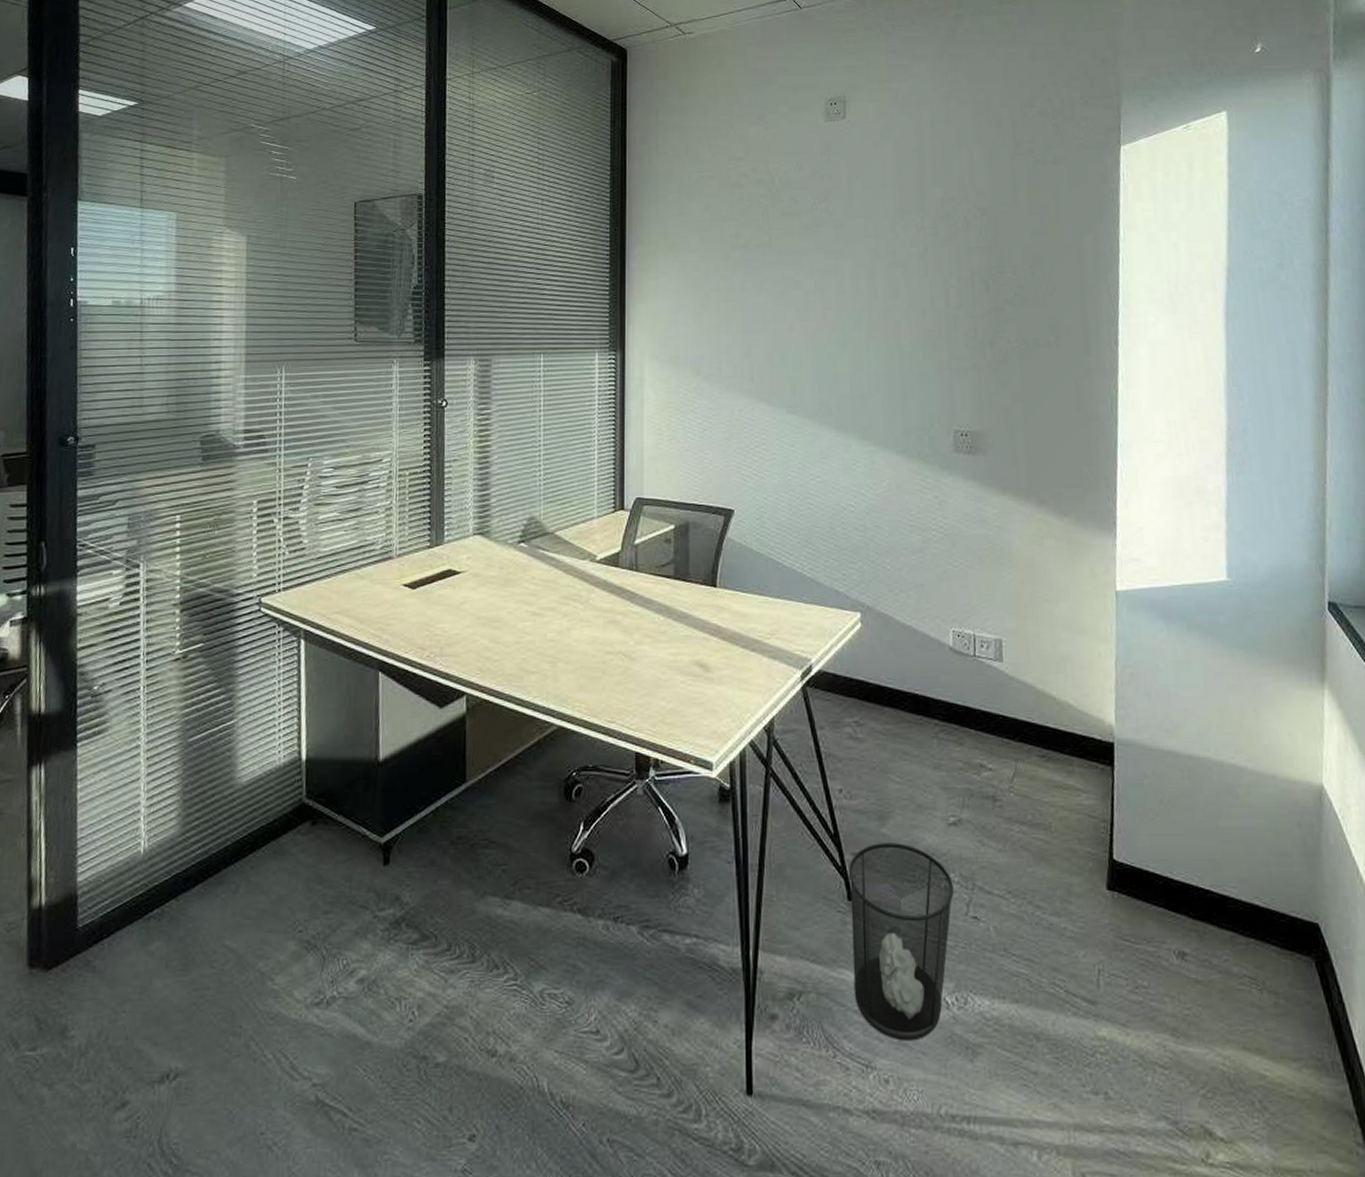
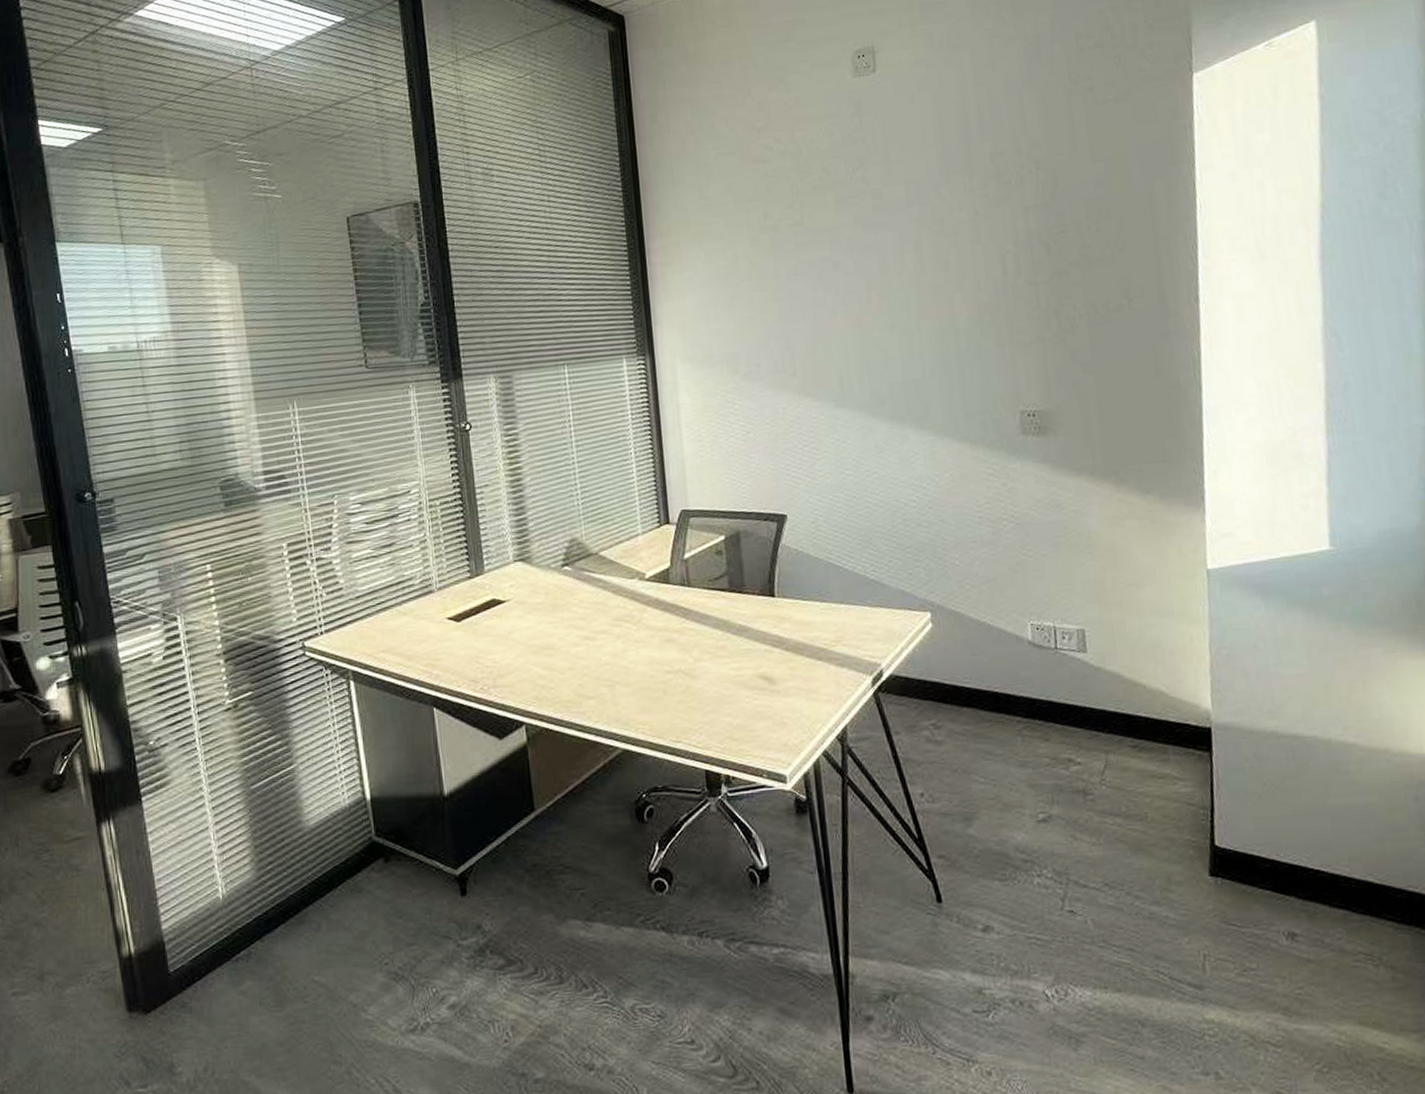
waste bin: present [848,843,954,1041] -> none [935,842,1048,1035]

